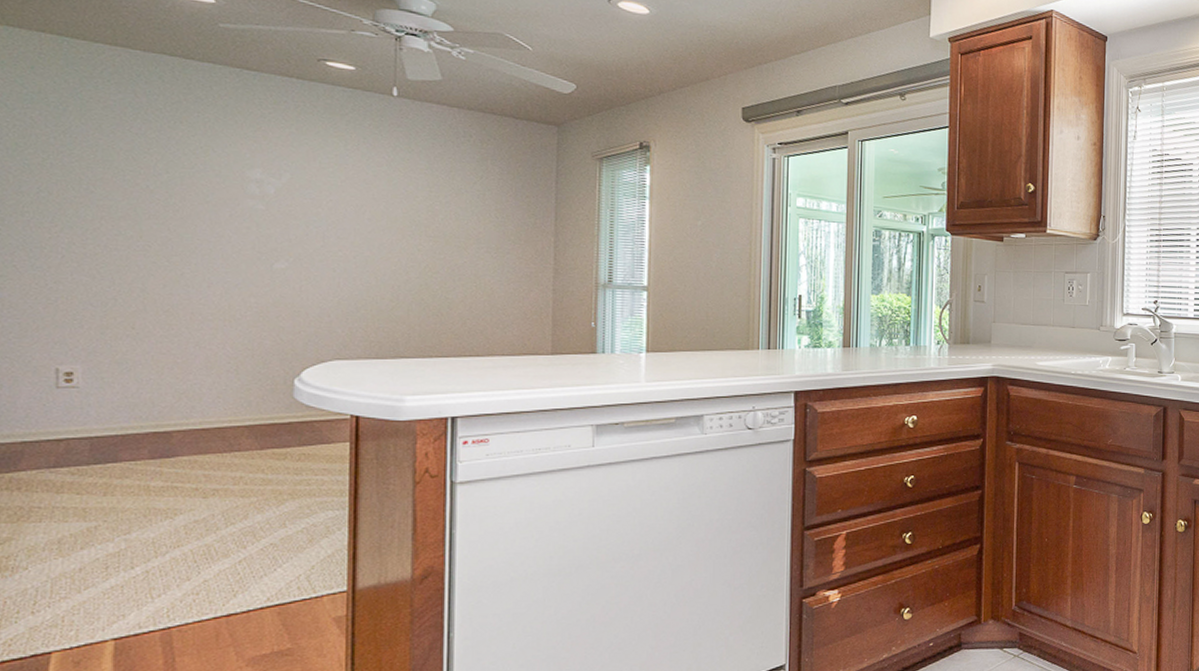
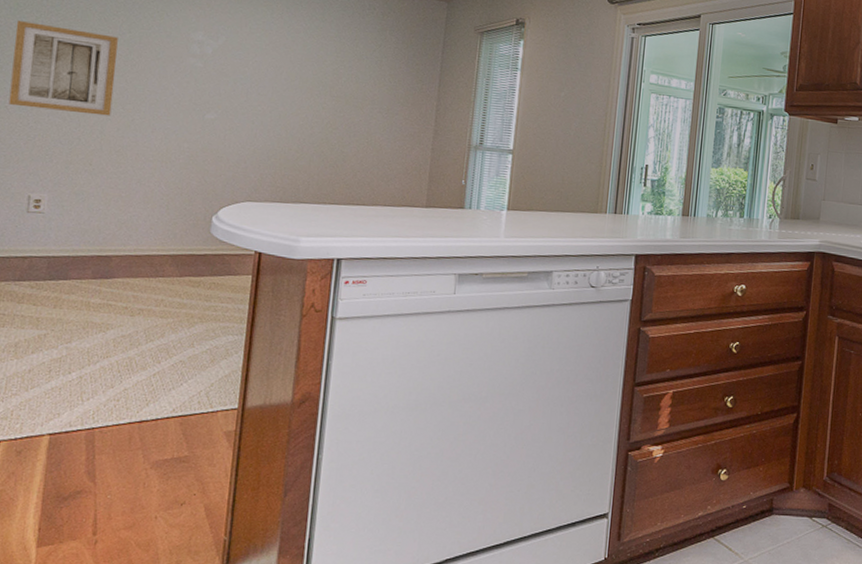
wall art: none [16,162,154,271] -> present [8,19,118,116]

